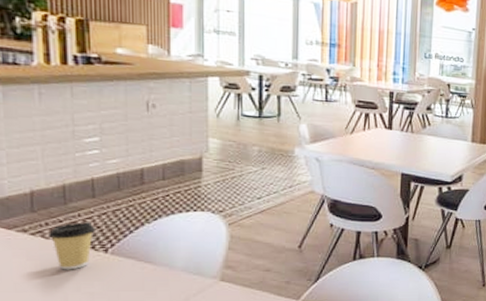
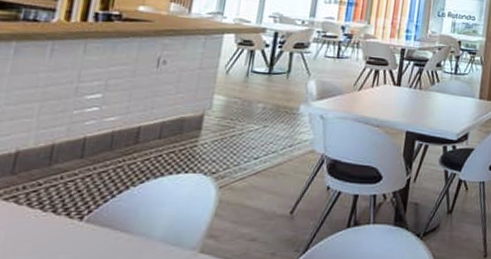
coffee cup: present [49,222,97,270] -> none [23,185,77,241]

